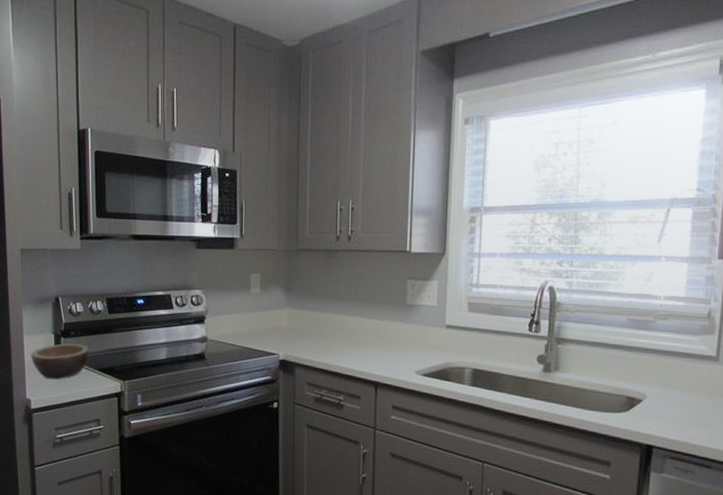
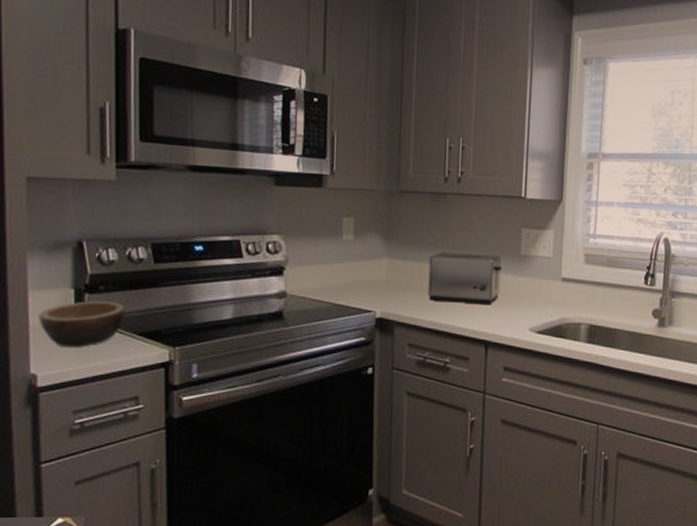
toaster: none [323,302,390,350] -> present [427,251,503,305]

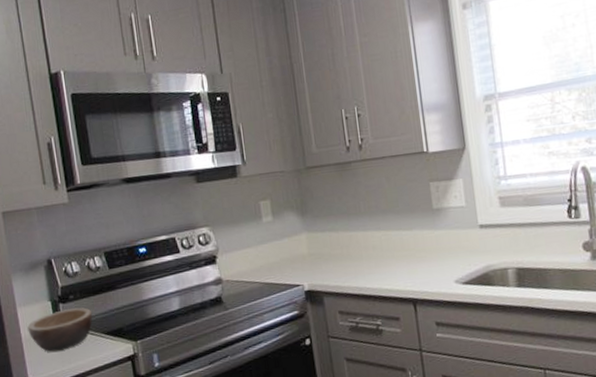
toaster: present [427,251,503,305] -> none [344,212,419,267]

